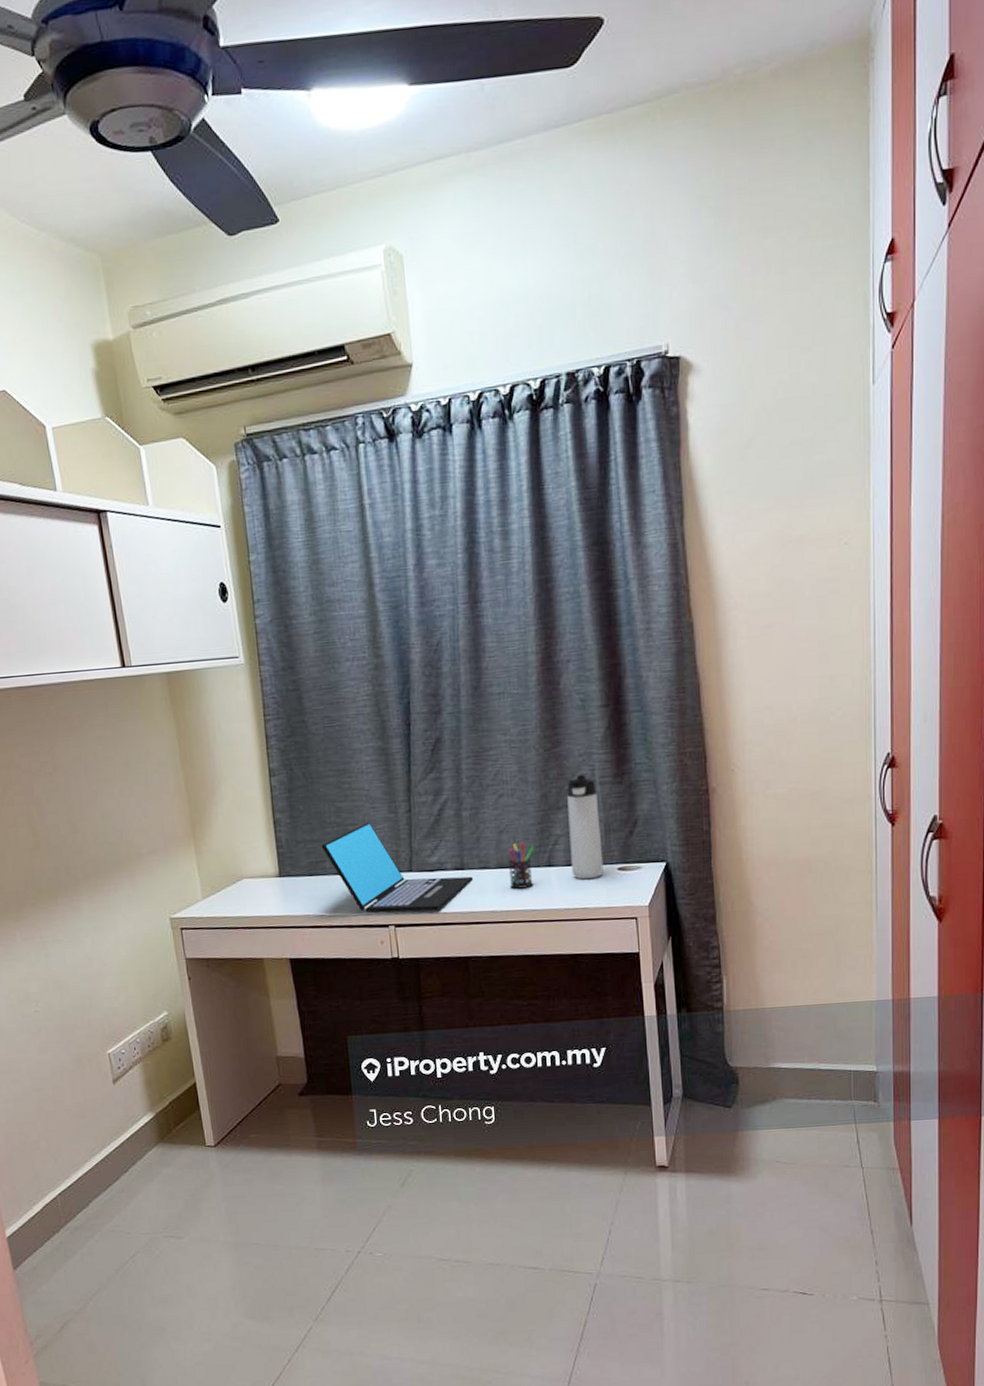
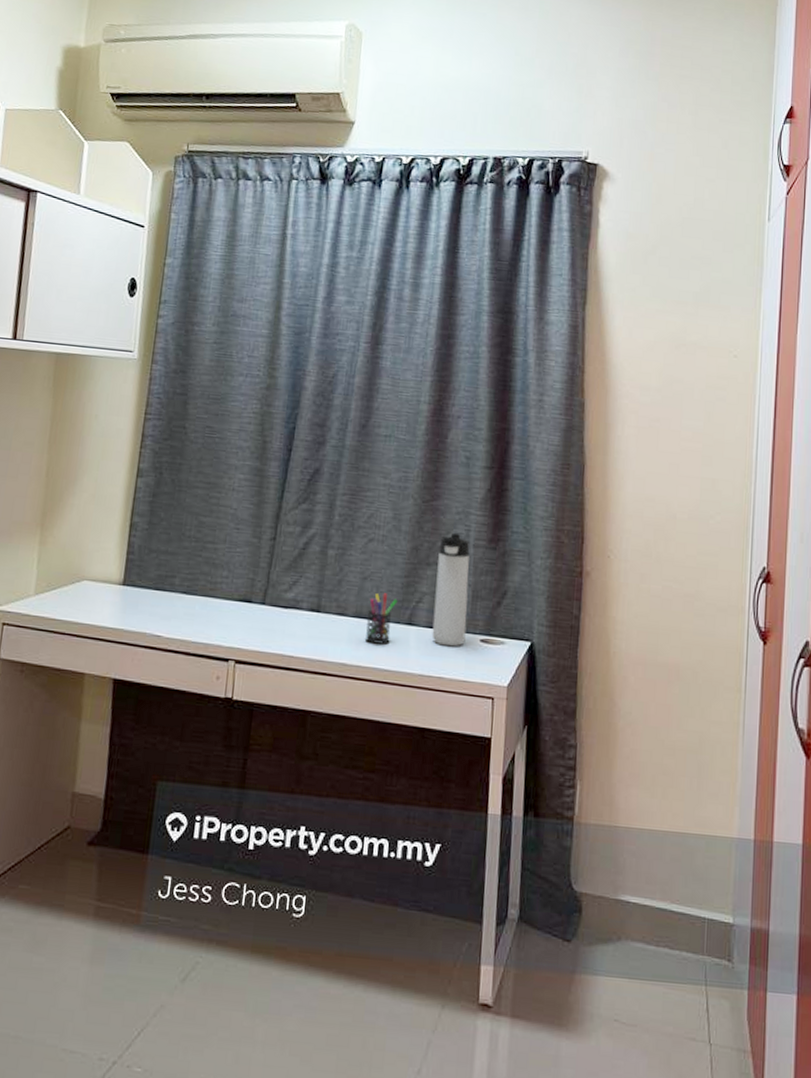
laptop: present [321,821,473,913] -> none [174,542,327,653]

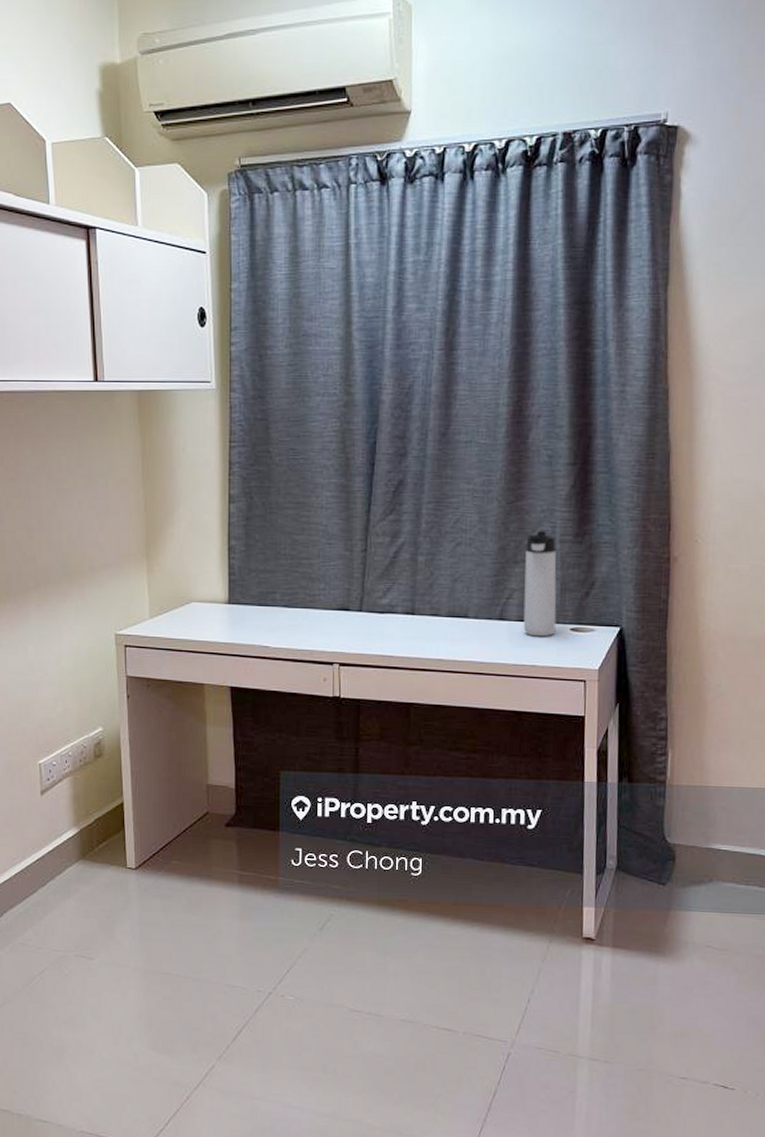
pen holder: present [366,593,398,645] -> none [459,592,488,639]

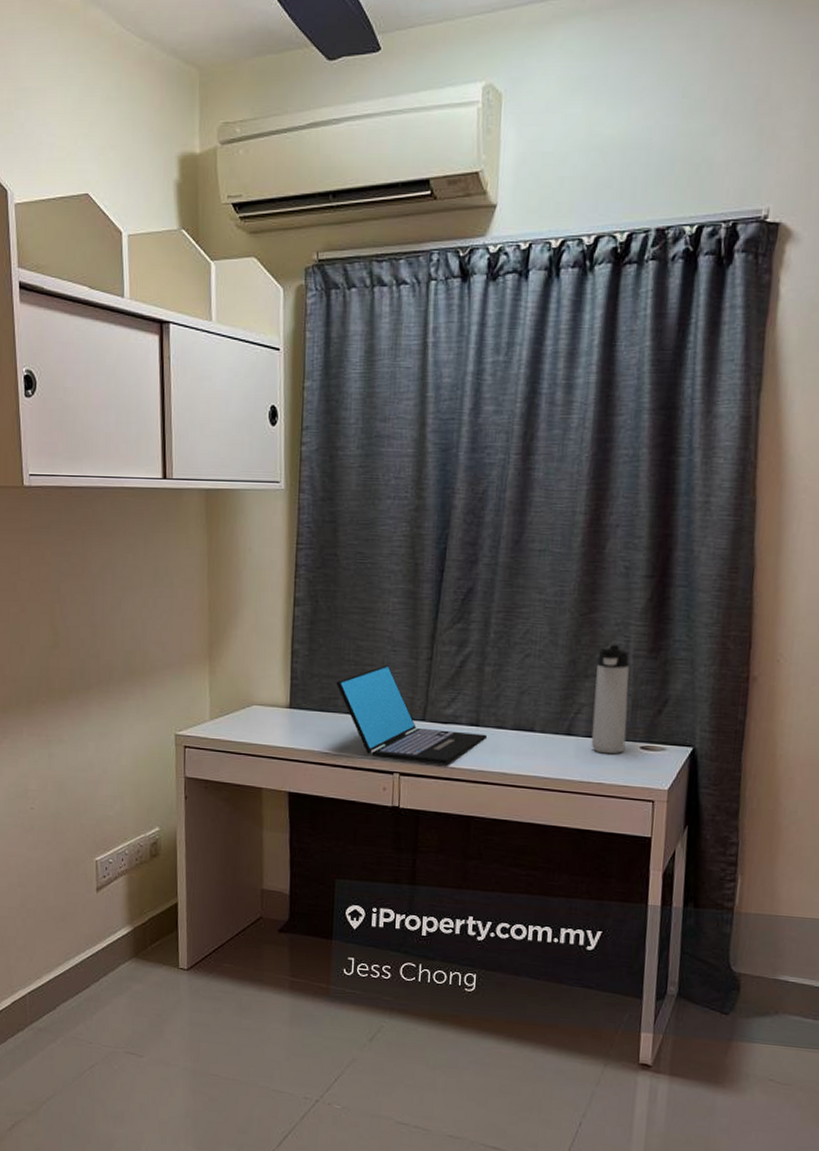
laptop: none [273,557,422,653] -> present [336,664,487,764]

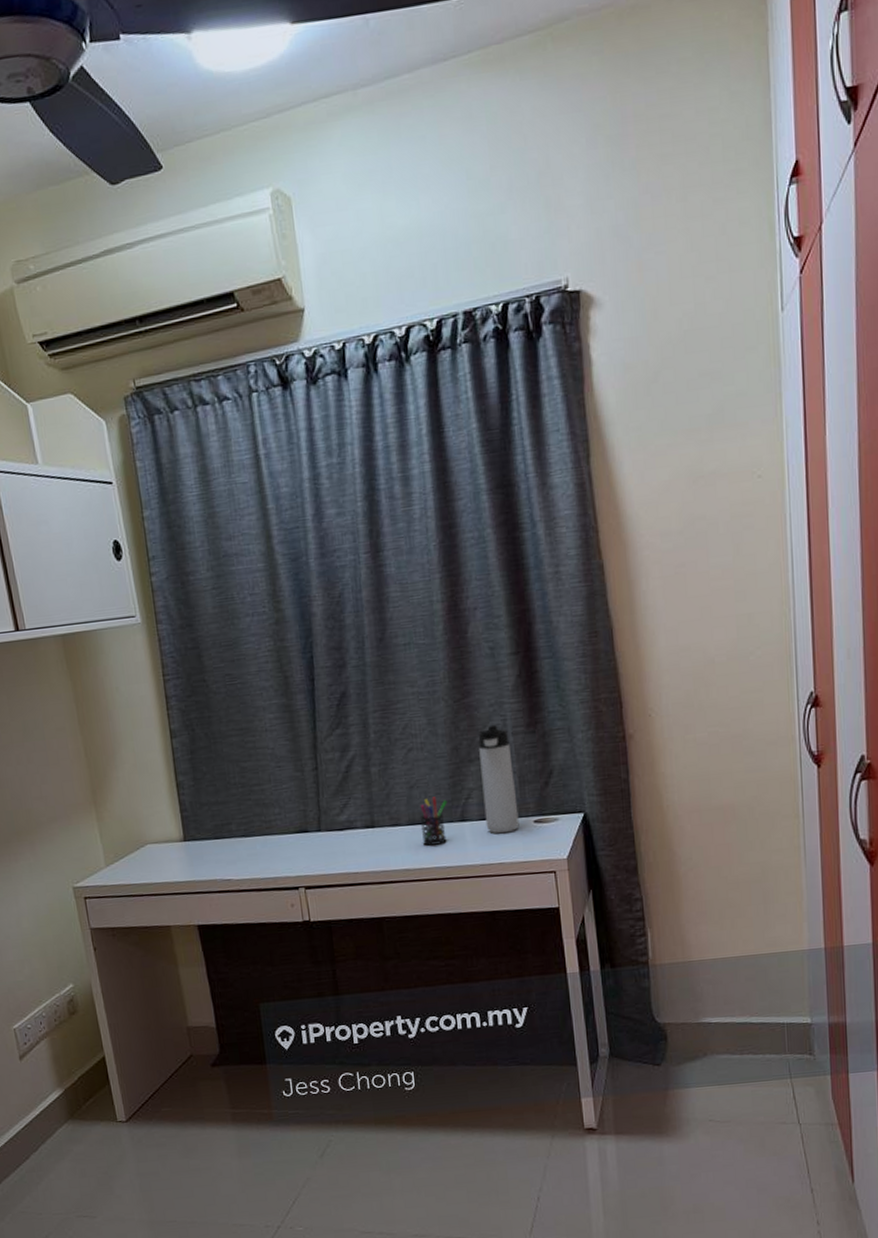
laptop: present [336,664,487,764] -> none [226,781,384,875]
pen holder: none [525,706,556,754] -> present [419,797,447,846]

